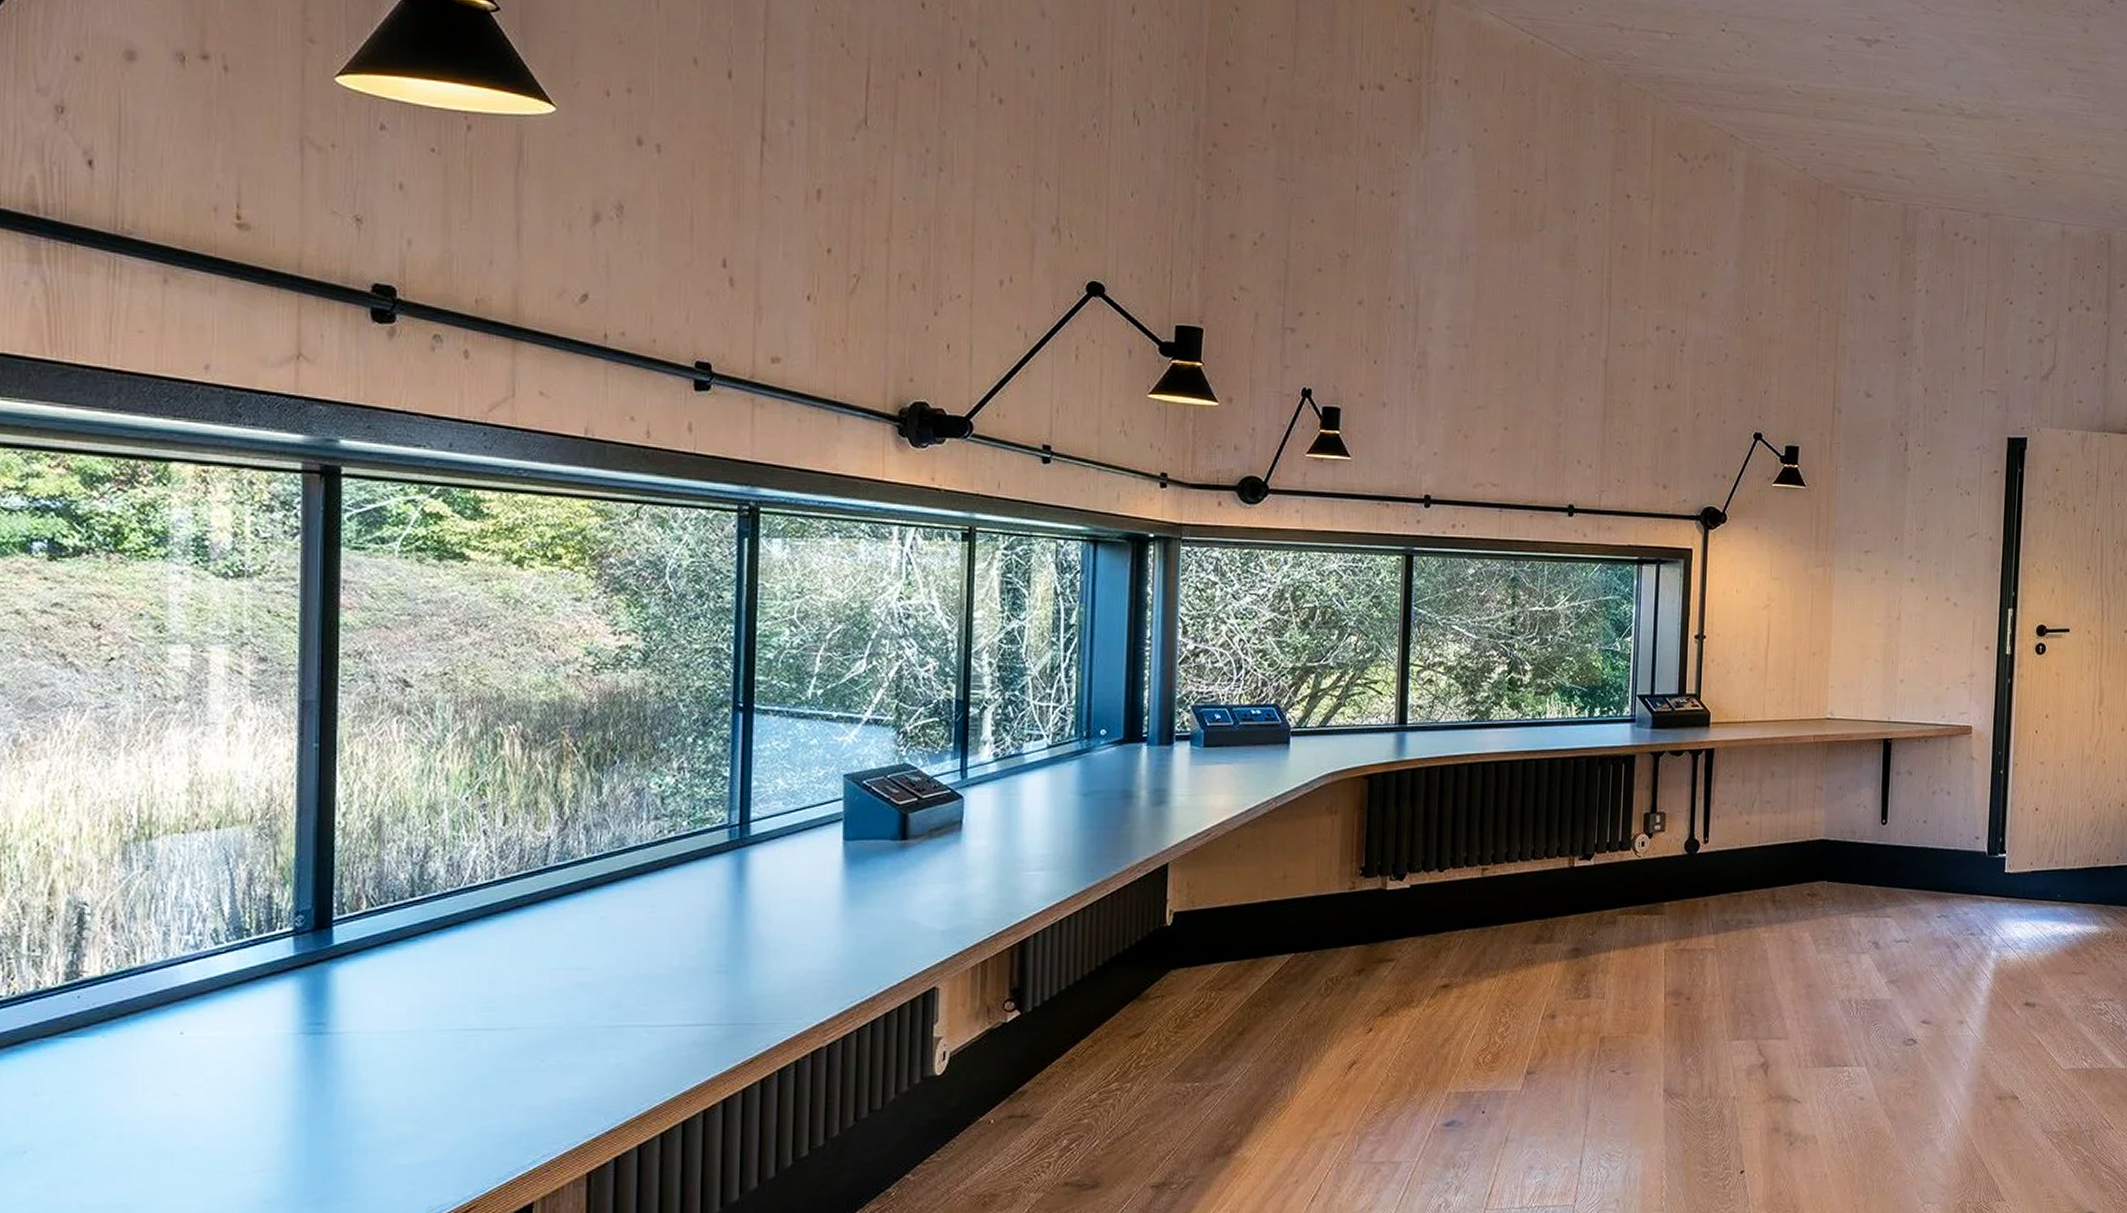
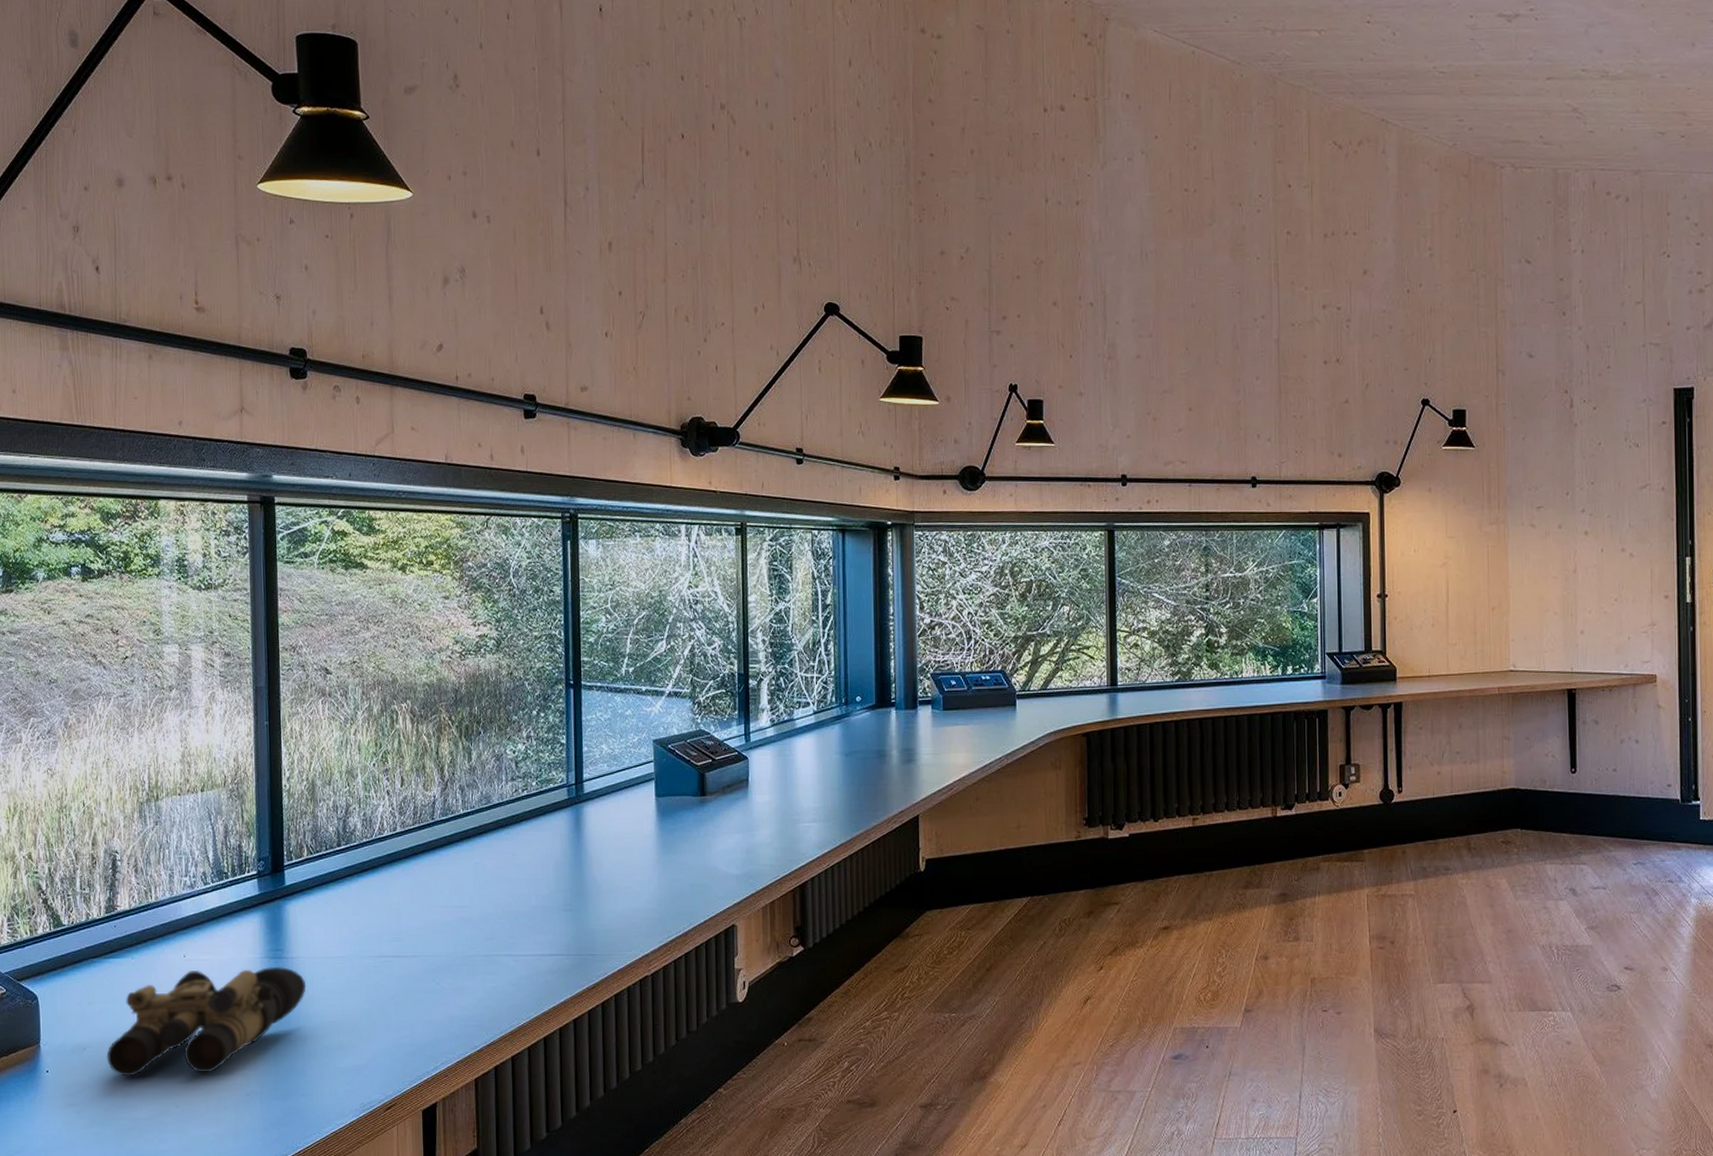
binoculars: none [58,1043,358,1186] -> present [107,966,307,1078]

